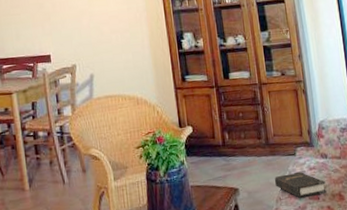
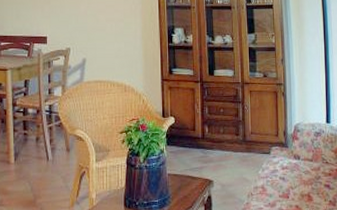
hardback book: present [274,171,327,198] -> none [247,170,296,195]

